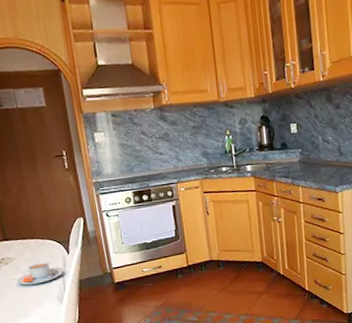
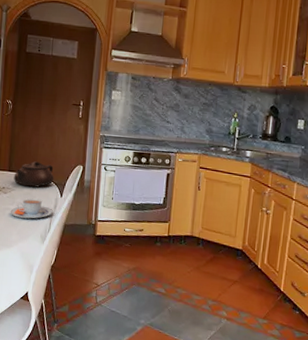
teapot: none [10,223,56,252] -> present [13,161,54,188]

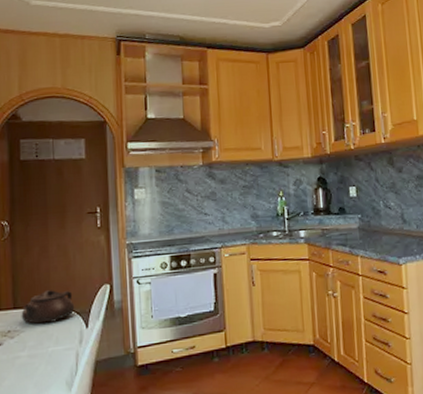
teacup: present [10,198,53,219] -> none [21,336,78,366]

